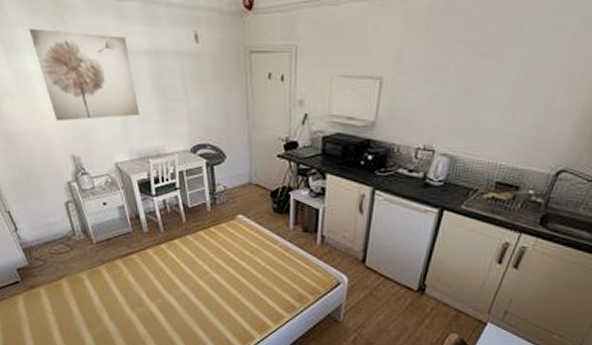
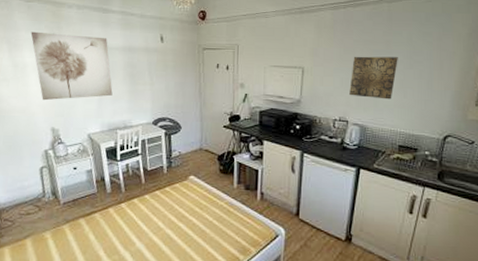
wall art: none [440,61,512,122] -> present [349,56,398,100]

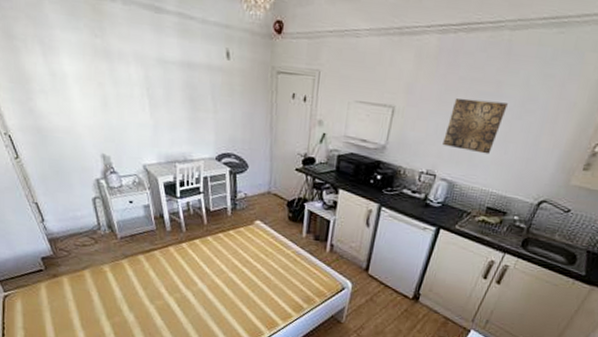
wall art: present [30,31,113,101] -> none [67,30,170,123]

